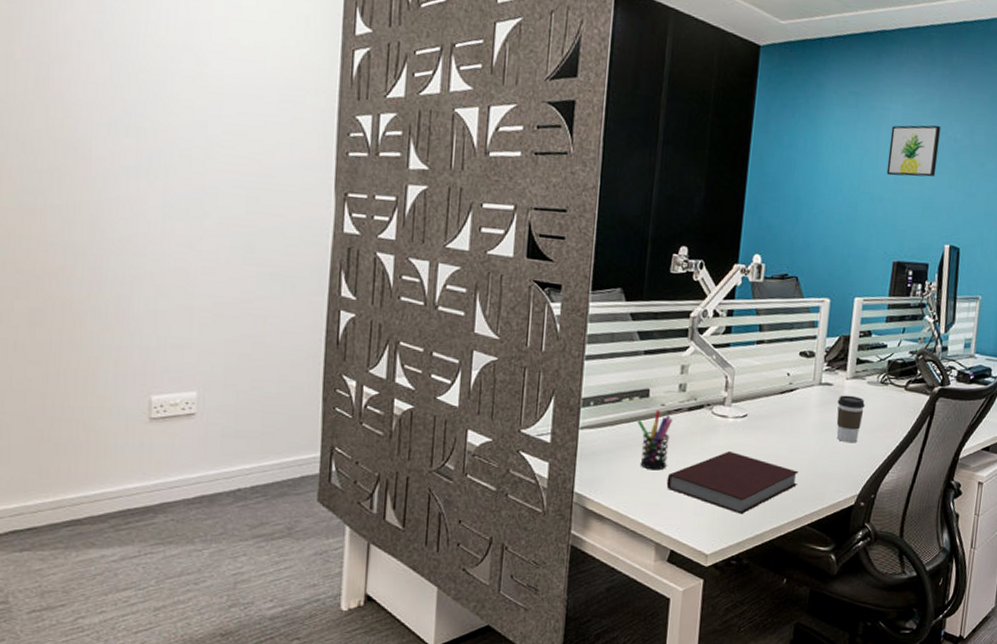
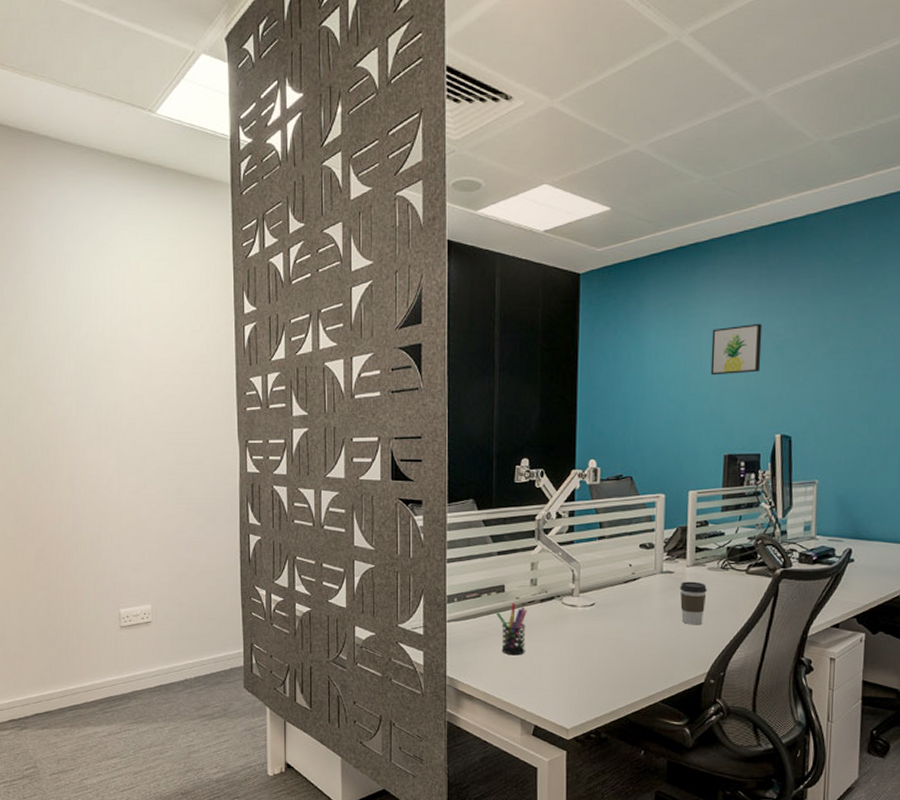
notebook: present [666,450,799,514] -> none [526,636,647,692]

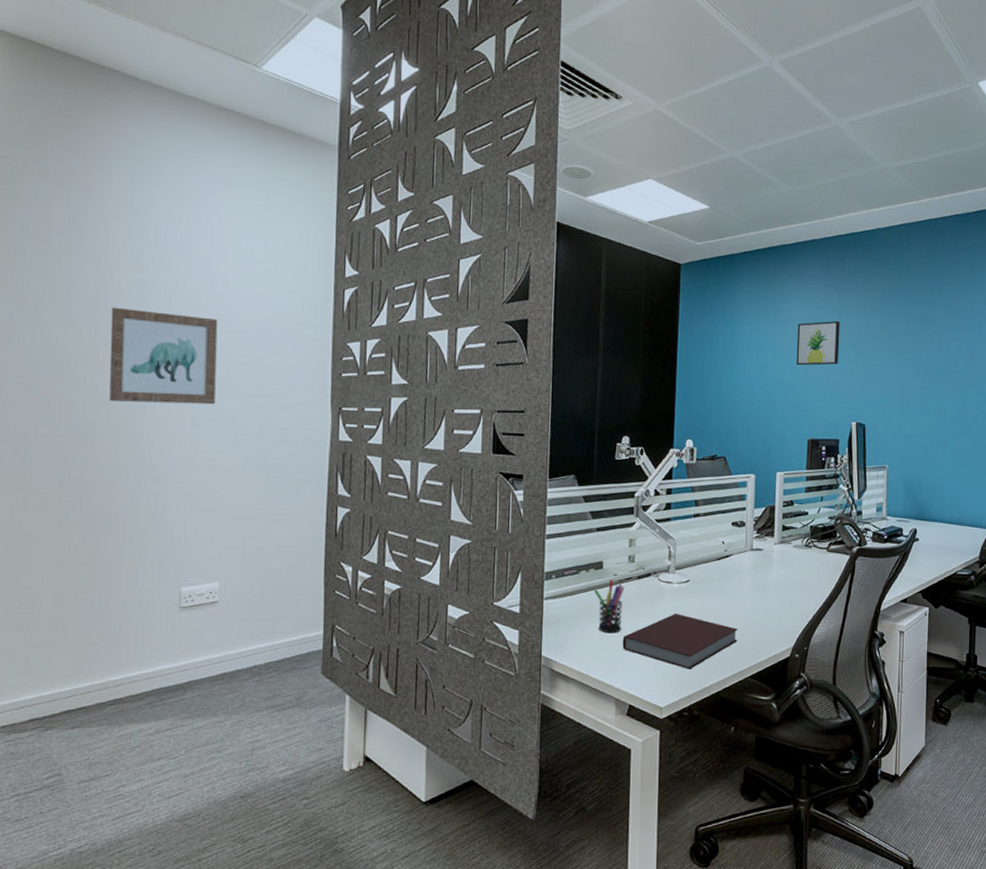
wall art: none [44,356,137,443] -> present [109,307,218,405]
notebook: none [526,636,647,692] -> present [622,613,738,669]
coffee cup: present [679,581,707,625] -> none [768,558,792,601]

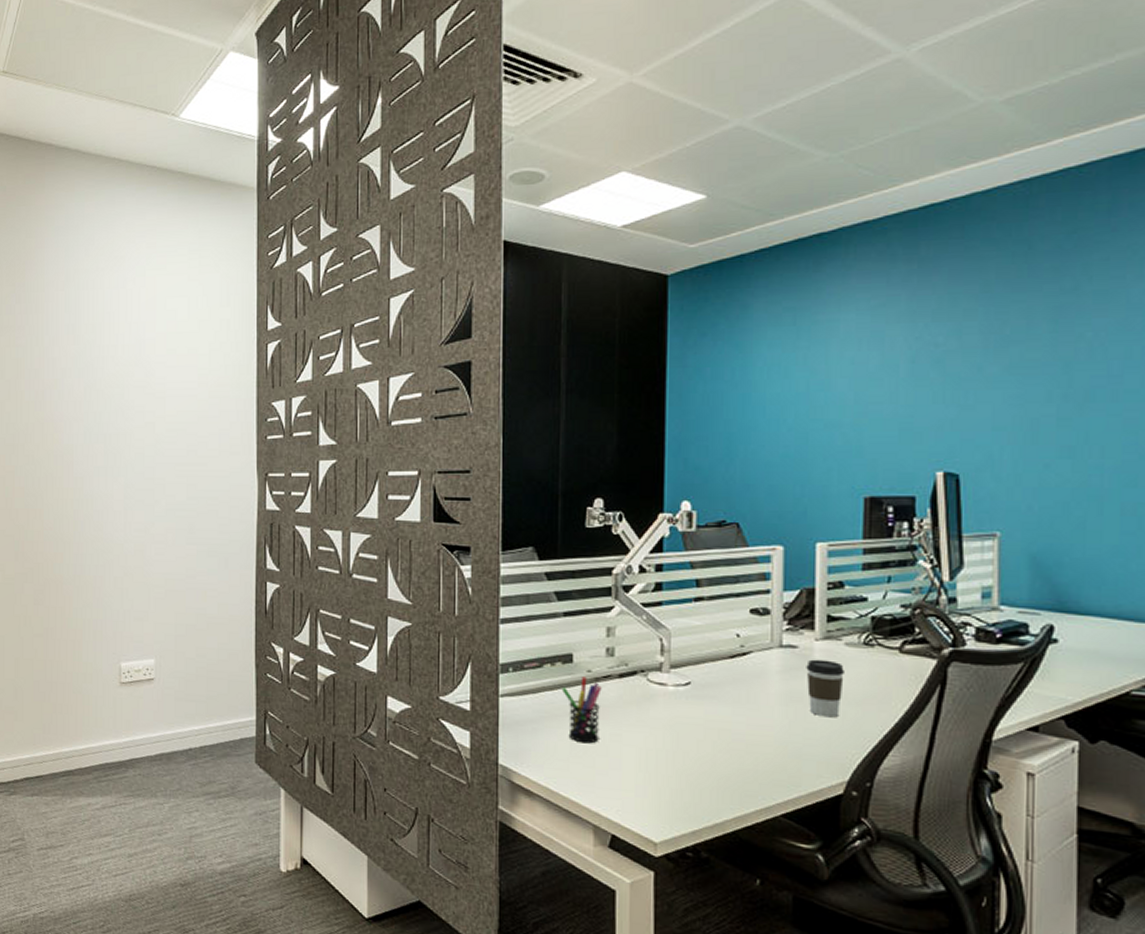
wall art: present [109,307,218,405] -> none [53,380,146,475]
notebook: present [622,613,738,669] -> none [600,723,763,798]
coffee cup: none [768,558,792,601] -> present [806,659,844,718]
wall art: present [796,320,841,366] -> none [843,330,914,397]

